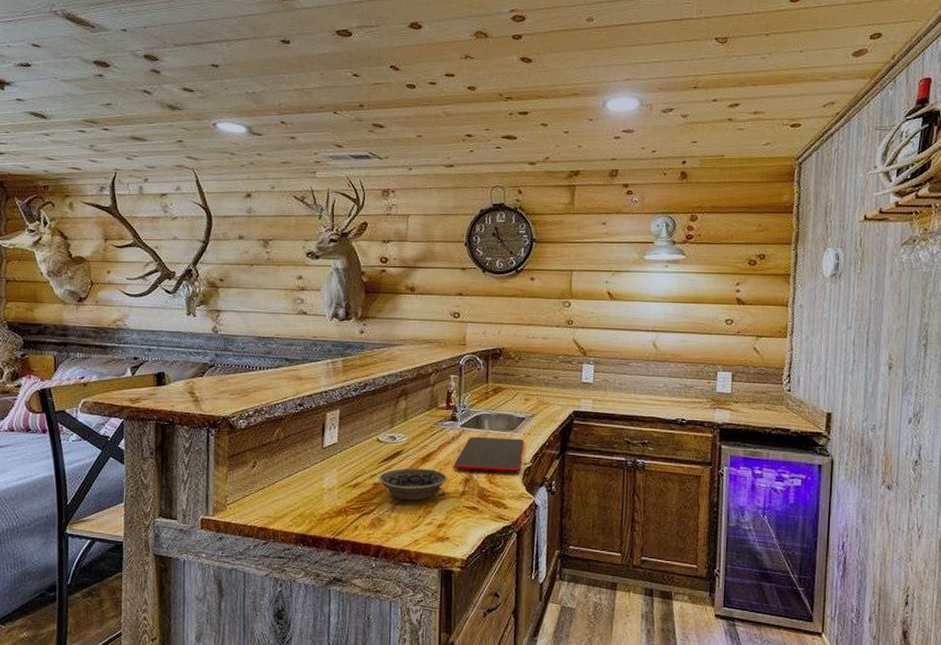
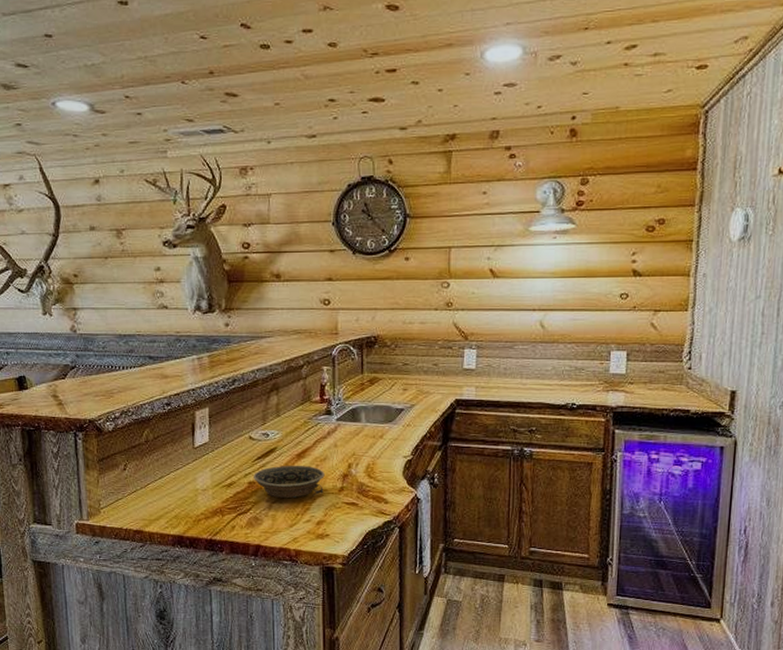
cutting board: present [454,437,525,472] -> none [331,431,404,466]

